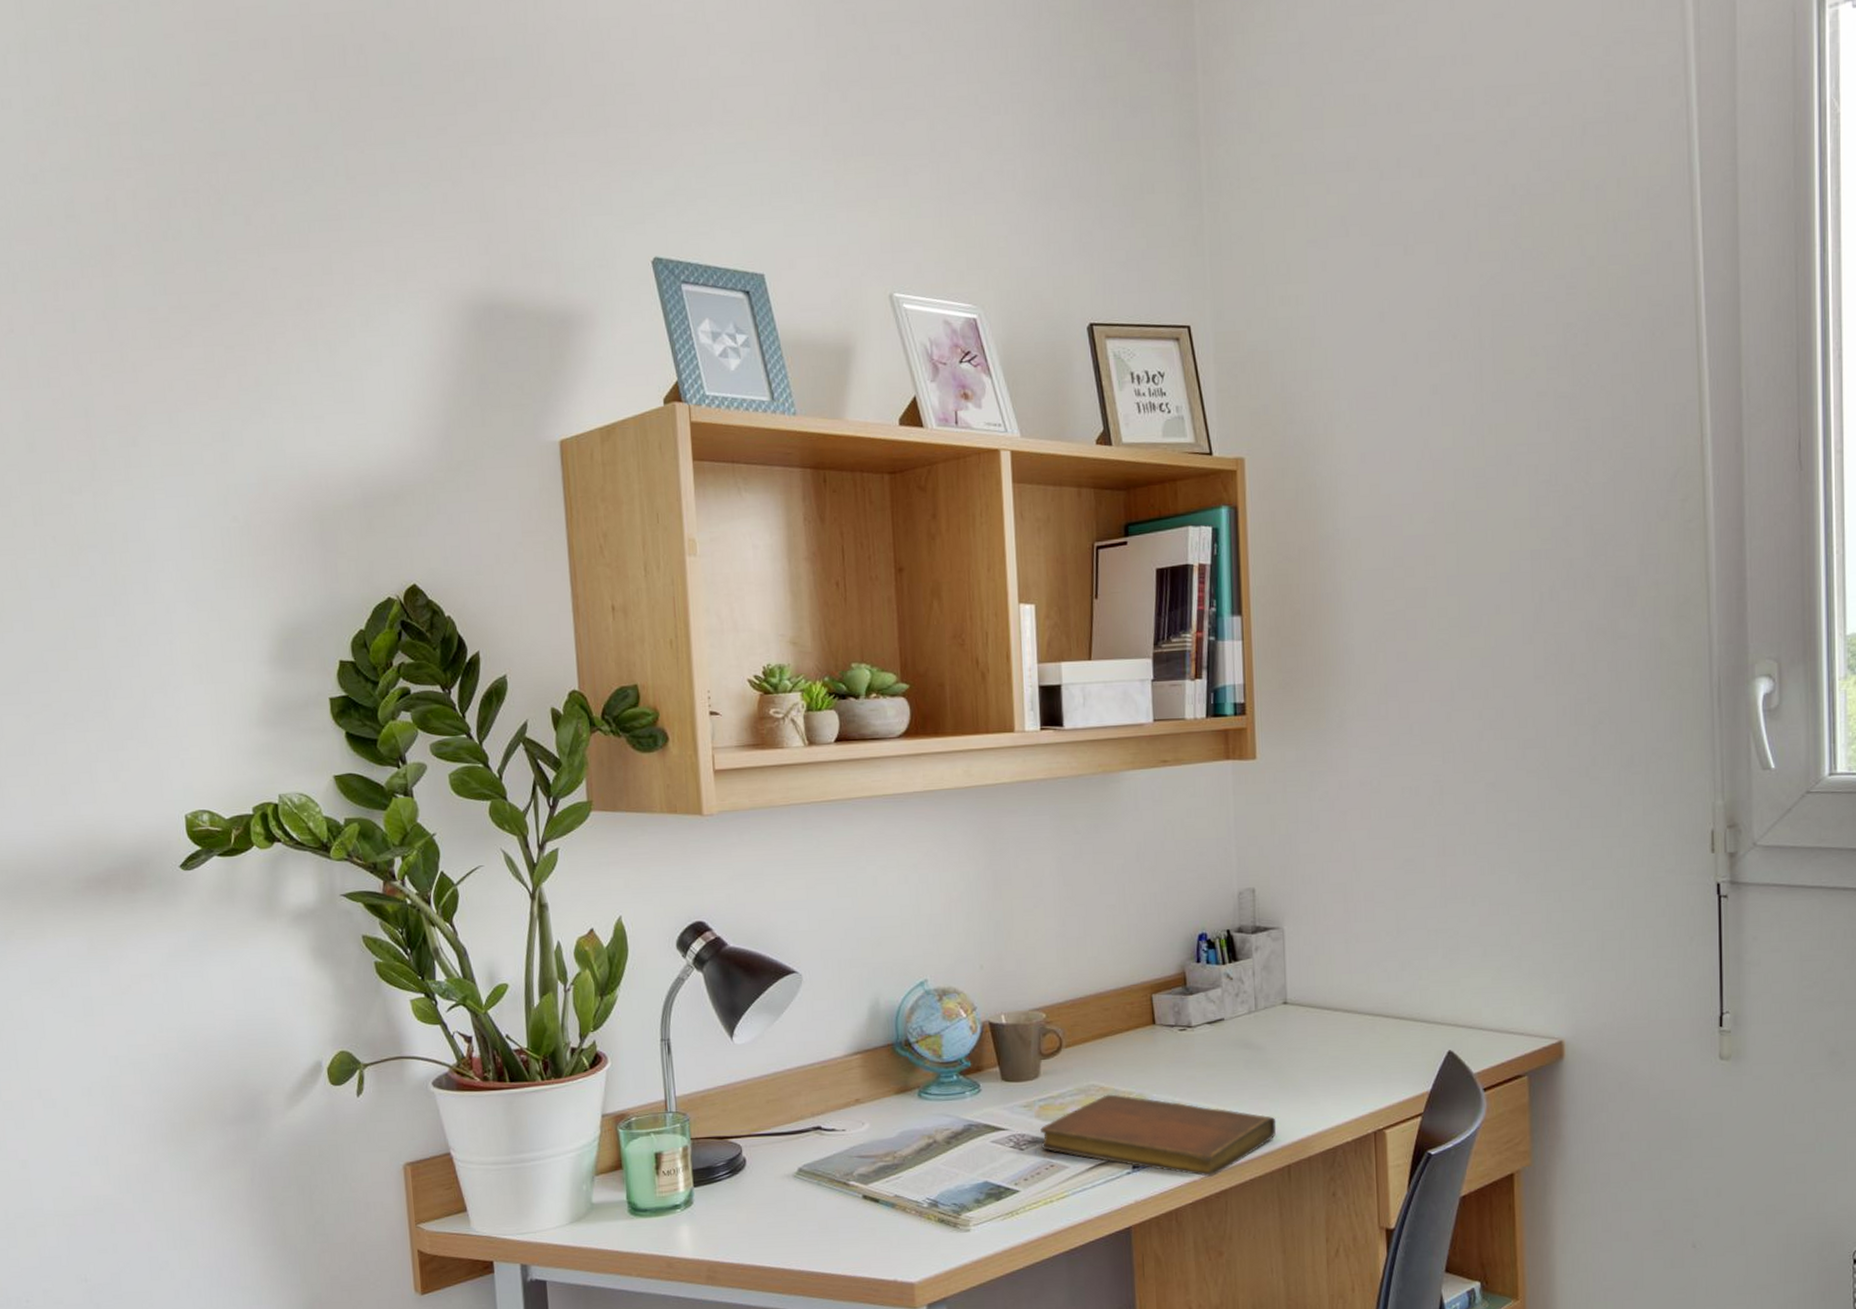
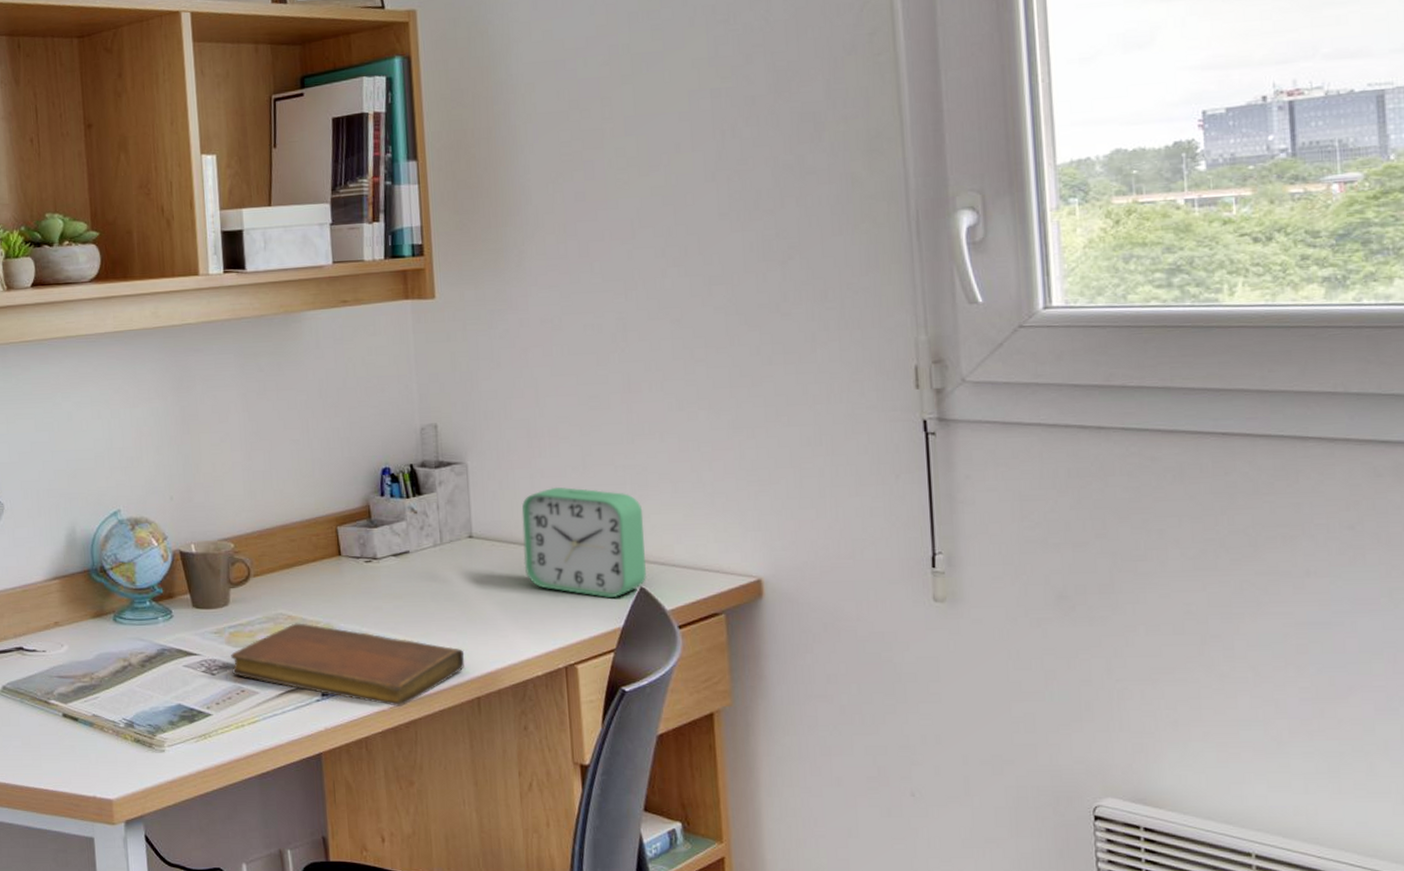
alarm clock: none [1336,951,1454,1063] -> present [521,487,646,598]

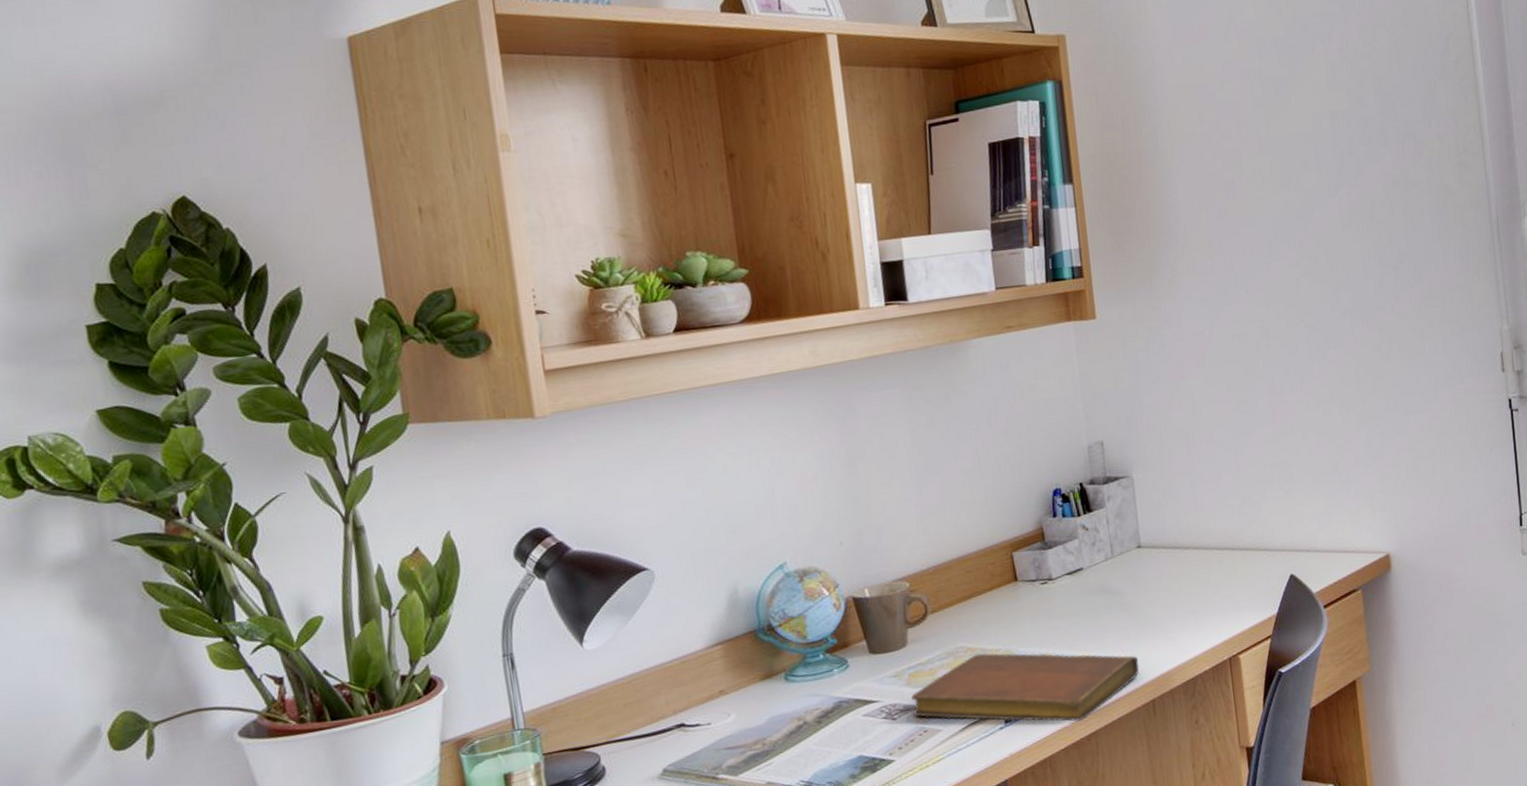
alarm clock: present [521,487,646,598] -> none [1184,488,1295,589]

